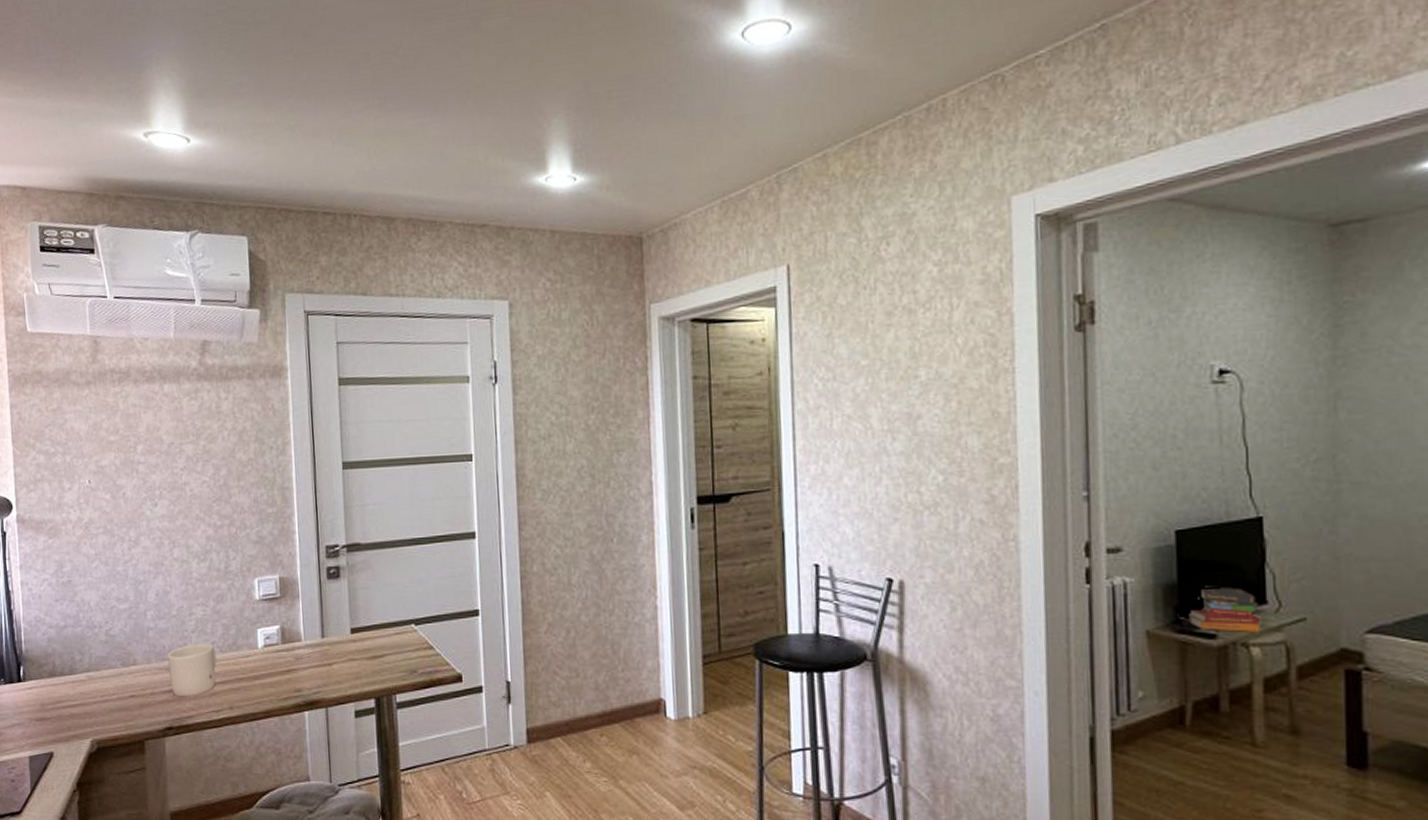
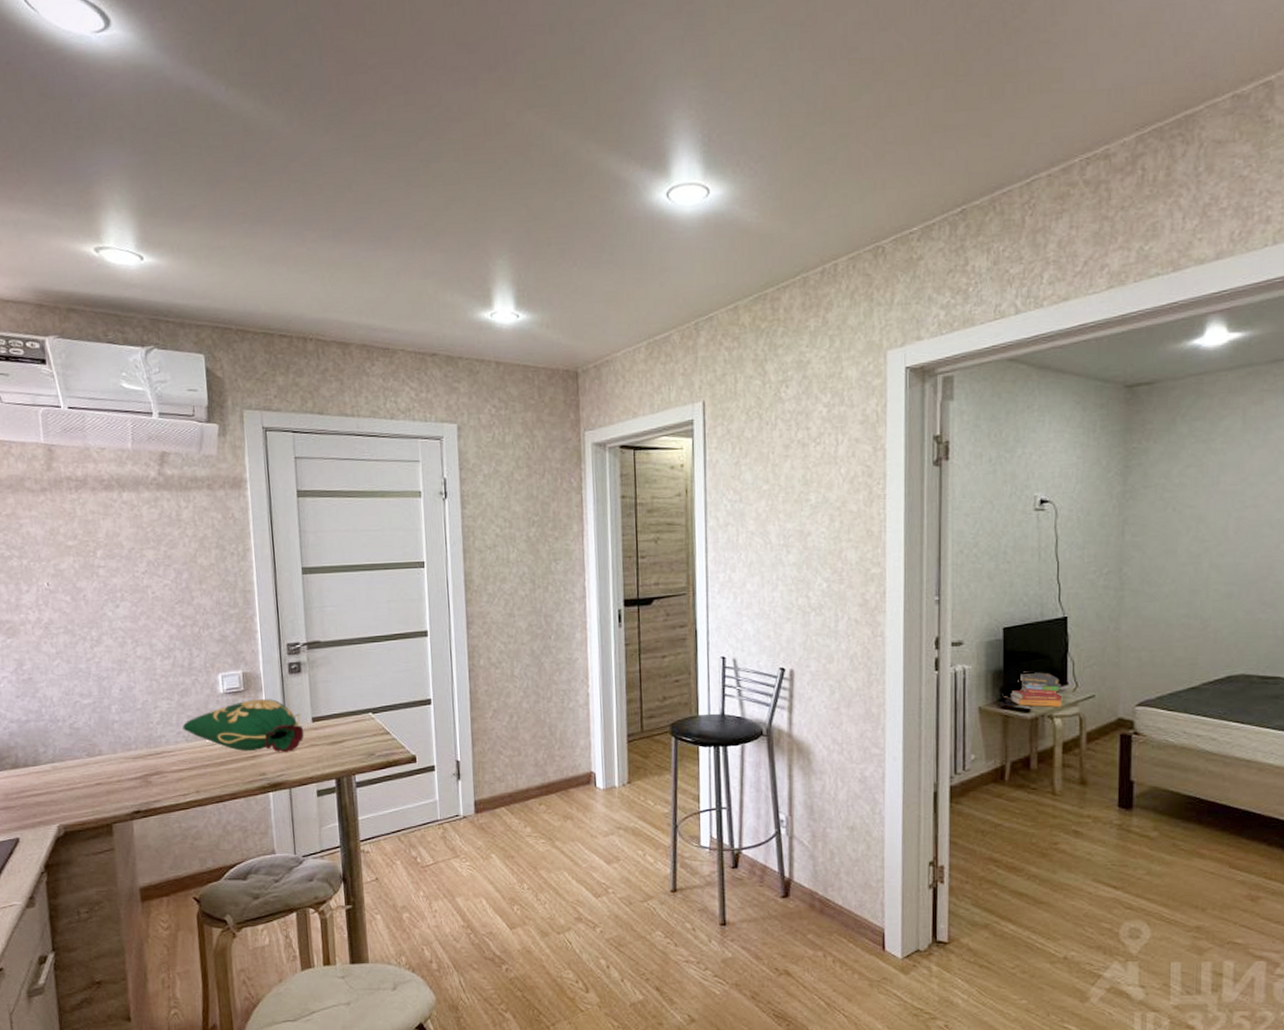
mug: present [167,643,217,697] -> none [133,734,183,783]
bag: none [217,607,342,668] -> present [182,699,304,753]

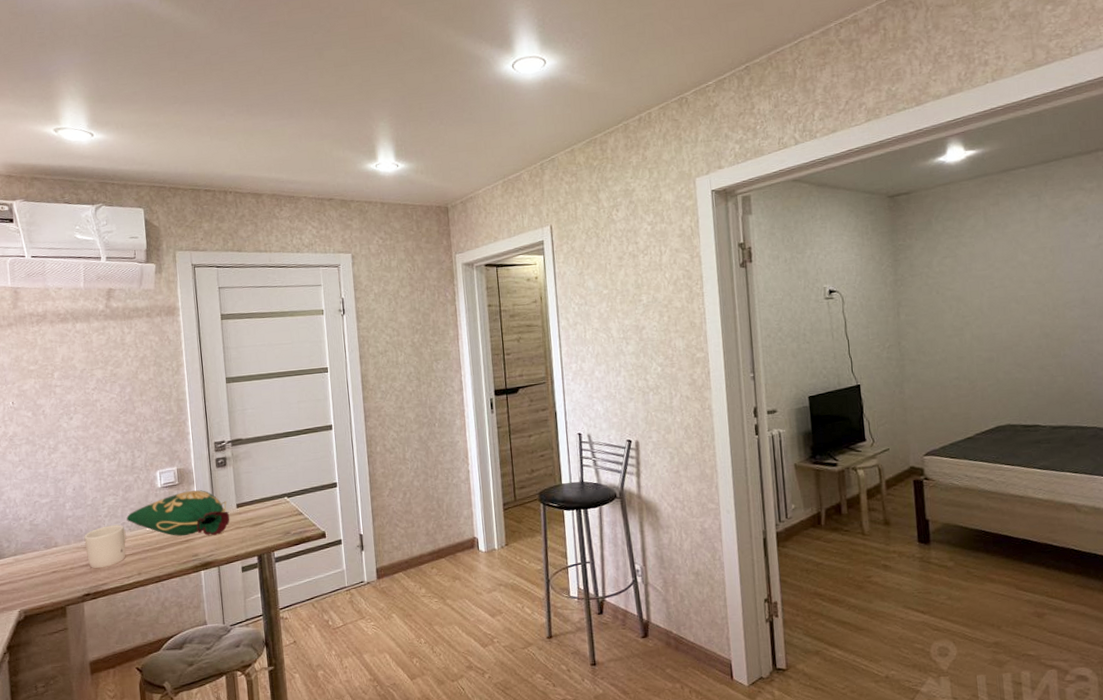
mug: none [133,734,183,783] -> present [84,524,127,569]
books: present [1002,671,1063,708] -> none [813,431,863,461]

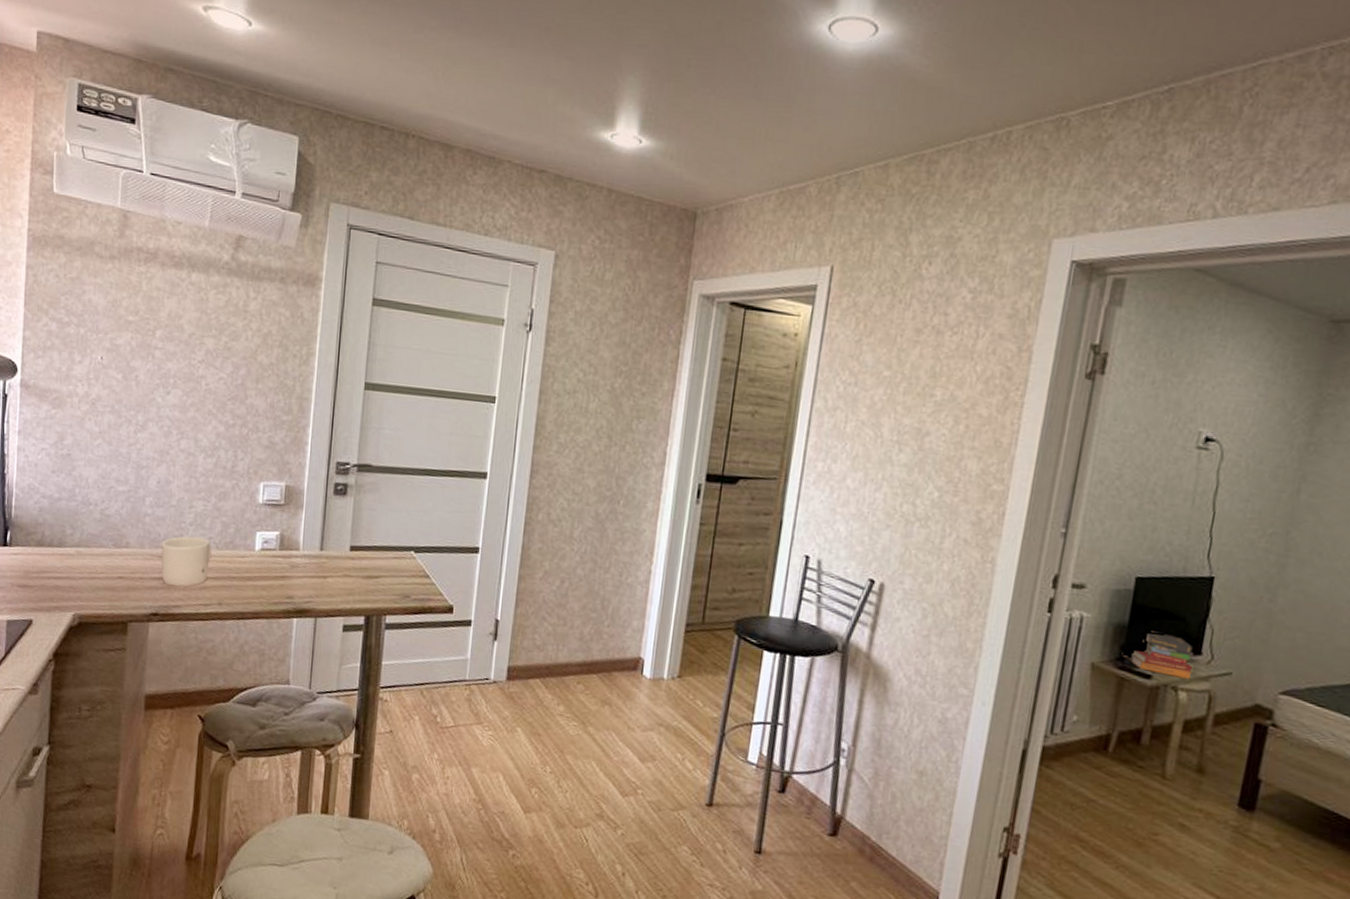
bag: present [126,490,230,536] -> none [215,515,340,579]
books: none [813,431,863,461] -> present [1121,631,1194,680]

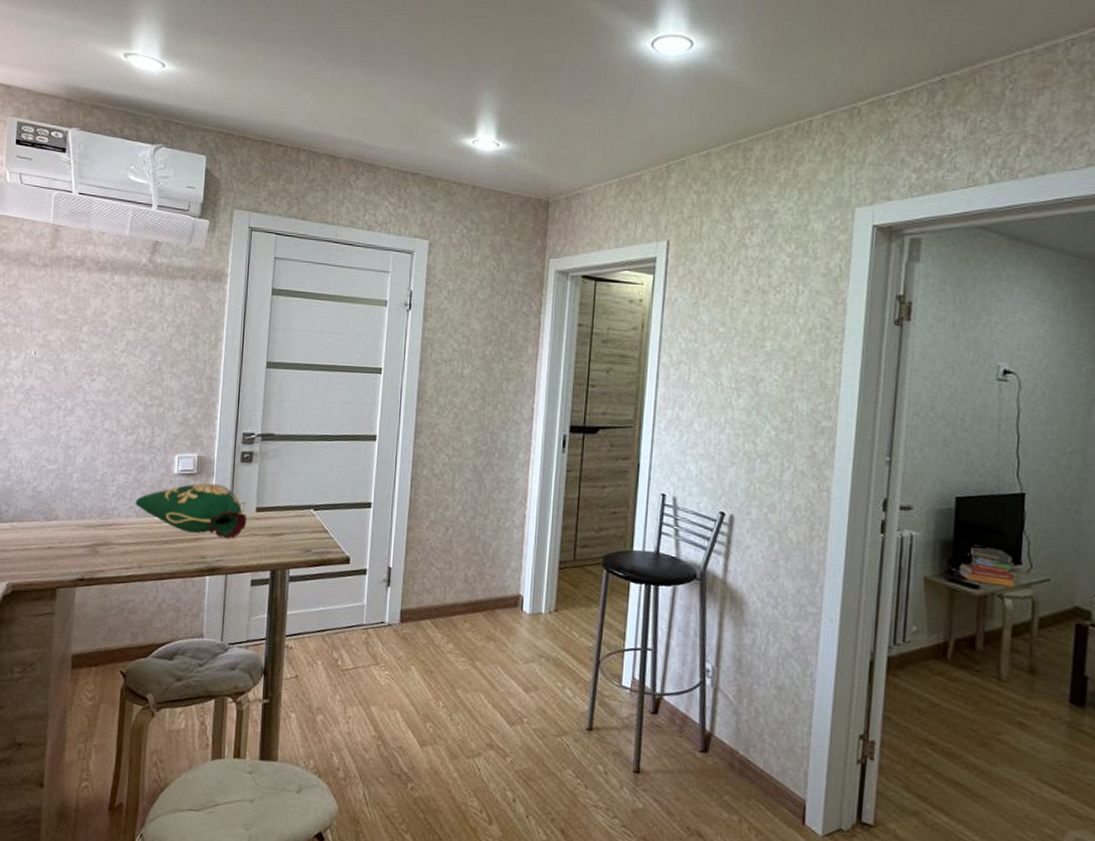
mug: present [161,536,212,588] -> none [86,506,132,554]
bag: none [215,515,340,579] -> present [135,483,247,539]

